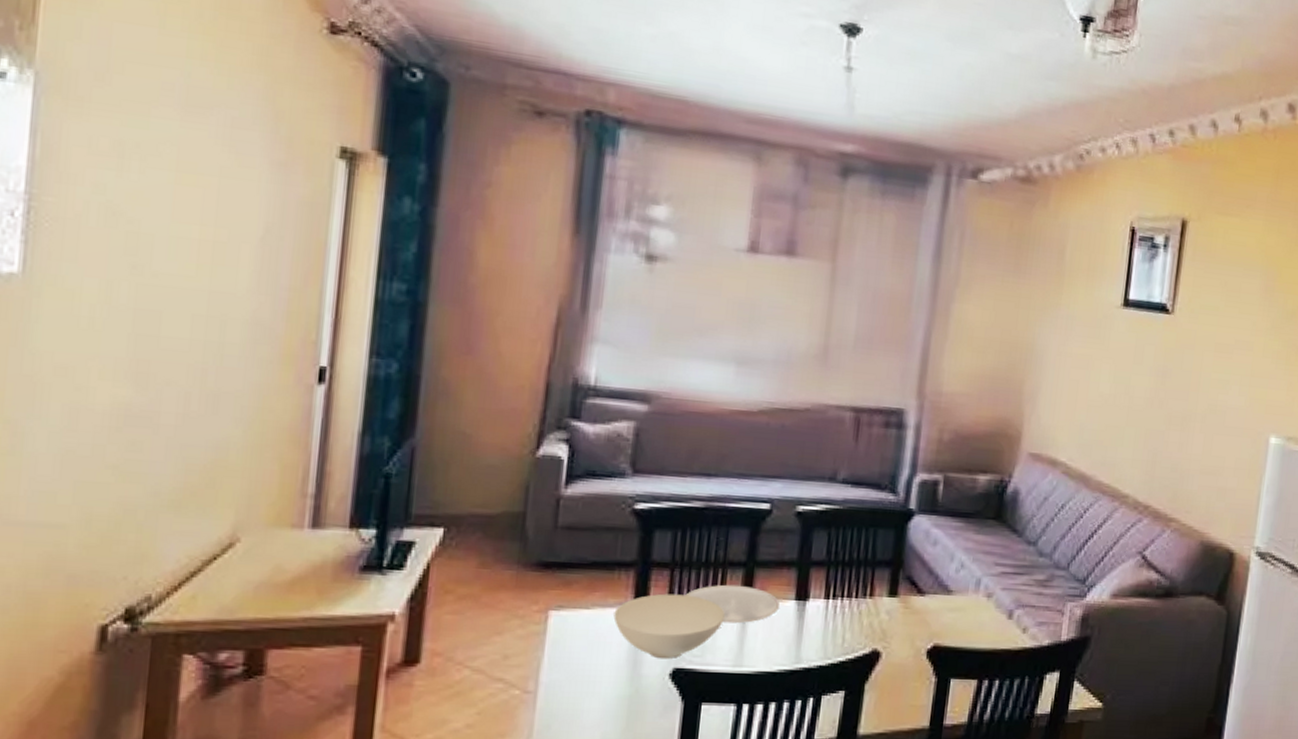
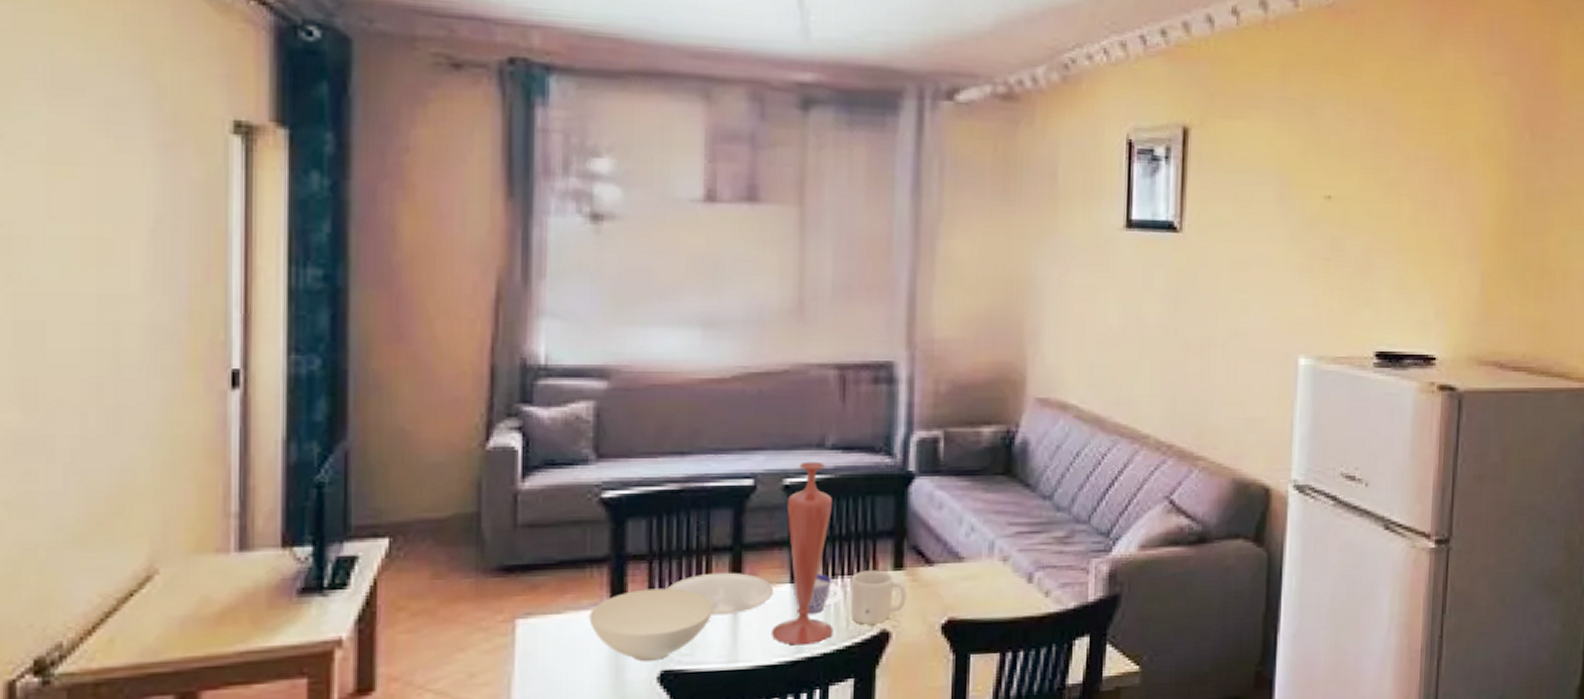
vase: none [775,492,839,657] -> present [772,461,834,646]
cup: none [797,594,842,629] -> present [794,573,844,613]
mug: none [846,594,899,645] -> present [850,570,907,626]

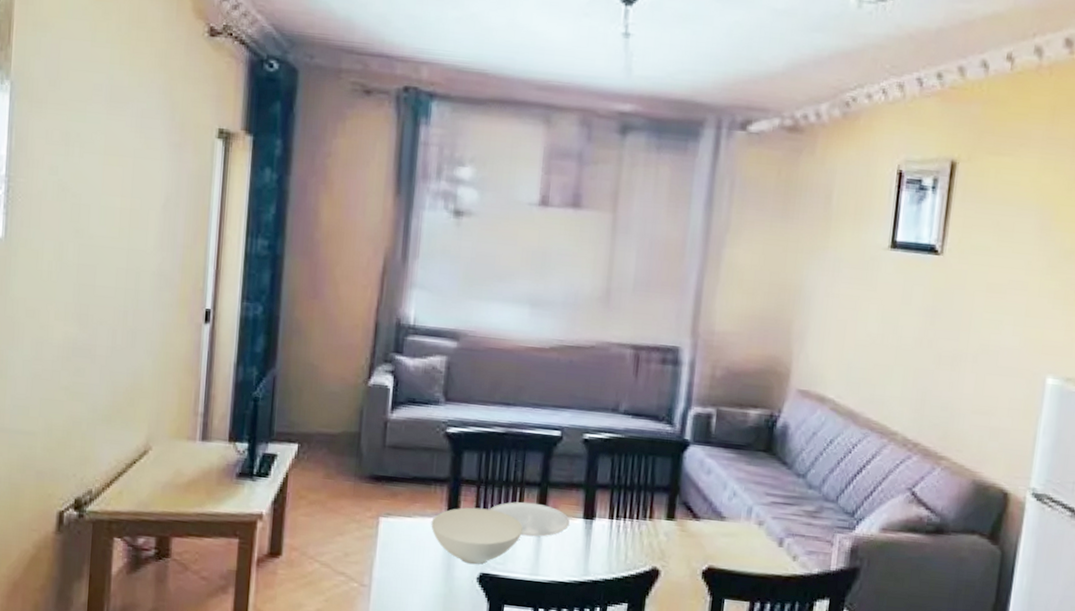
vase: present [772,461,834,646] -> none [566,421,621,571]
cup: present [794,573,844,613] -> none [585,514,625,546]
mug: present [850,570,907,626] -> none [628,516,676,563]

